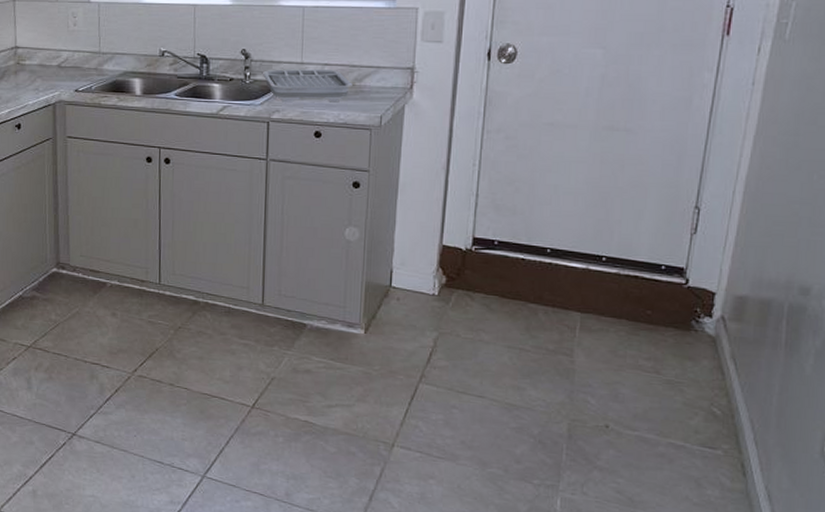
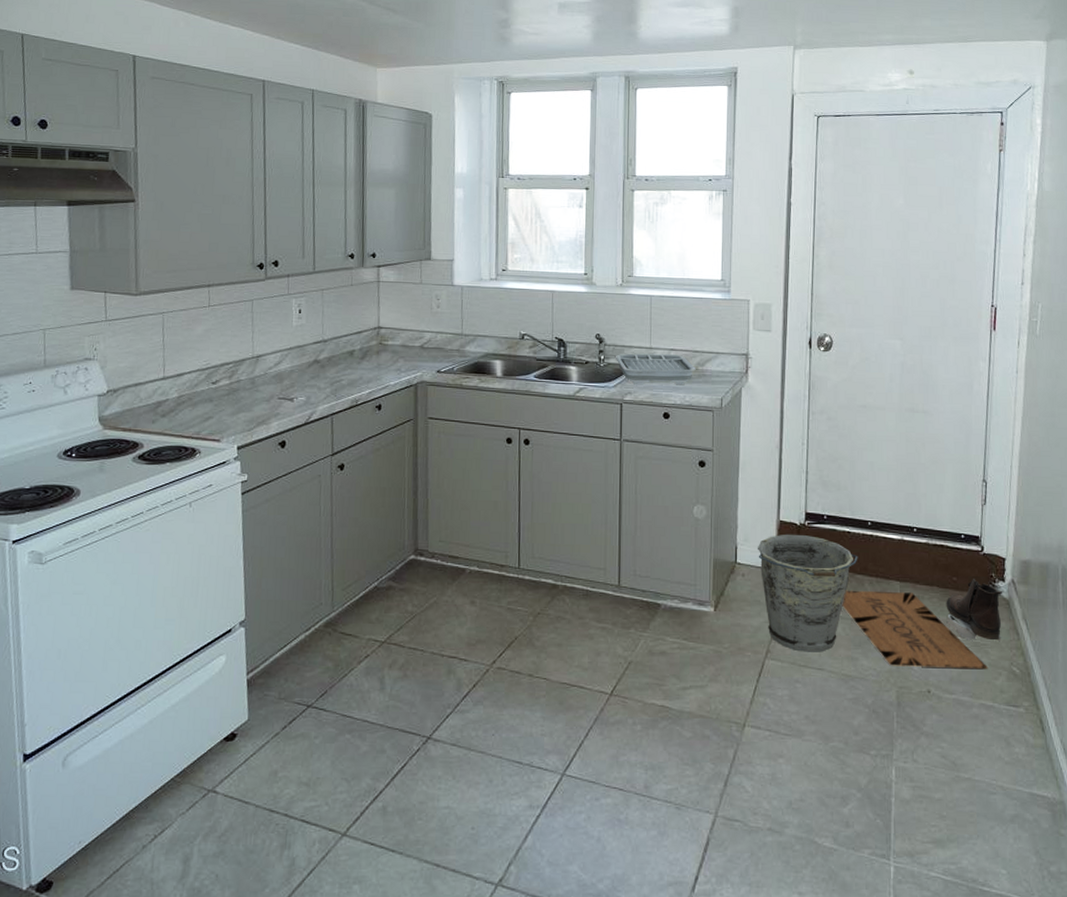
bucket: none [416,259,533,380] -> present [758,534,858,652]
doormat: none [510,318,681,407] -> present [842,590,988,668]
boot: none [634,313,709,381] -> present [946,579,1003,642]

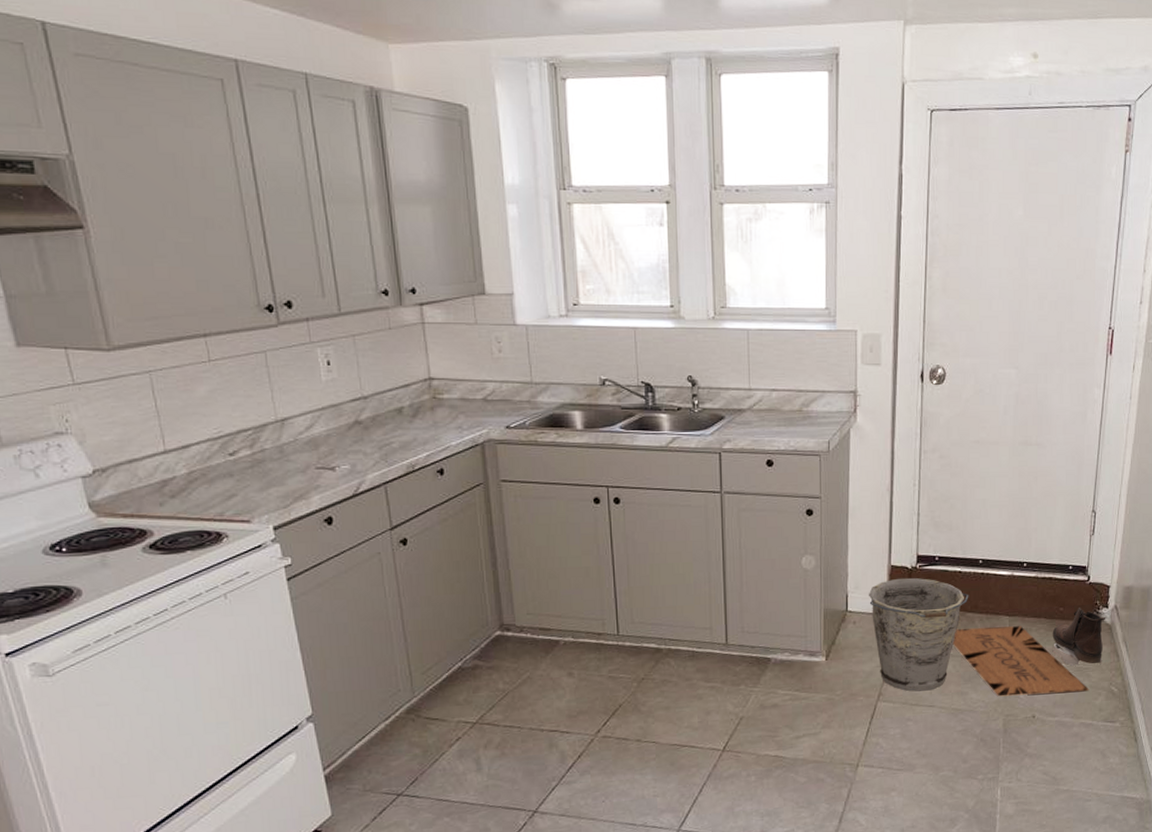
dish rack: present [615,353,696,386] -> none [710,395,800,432]

